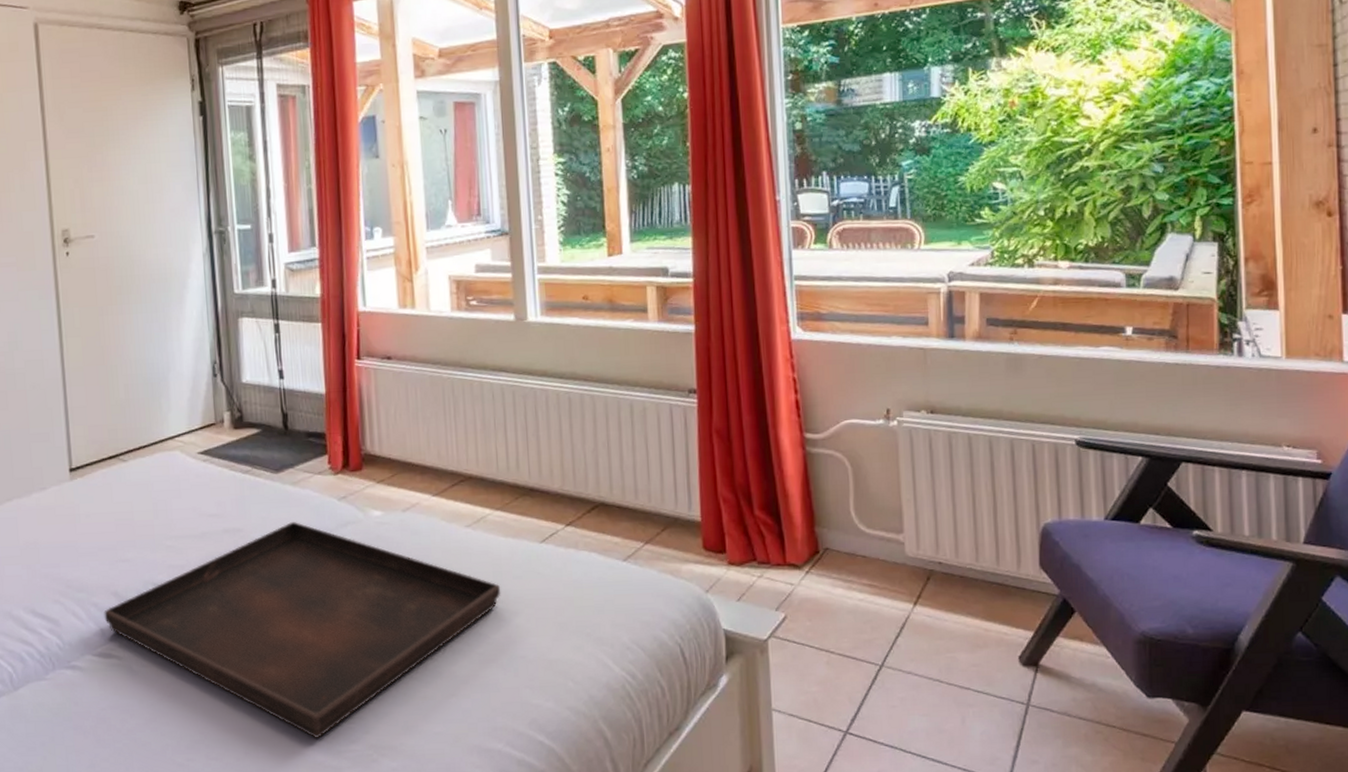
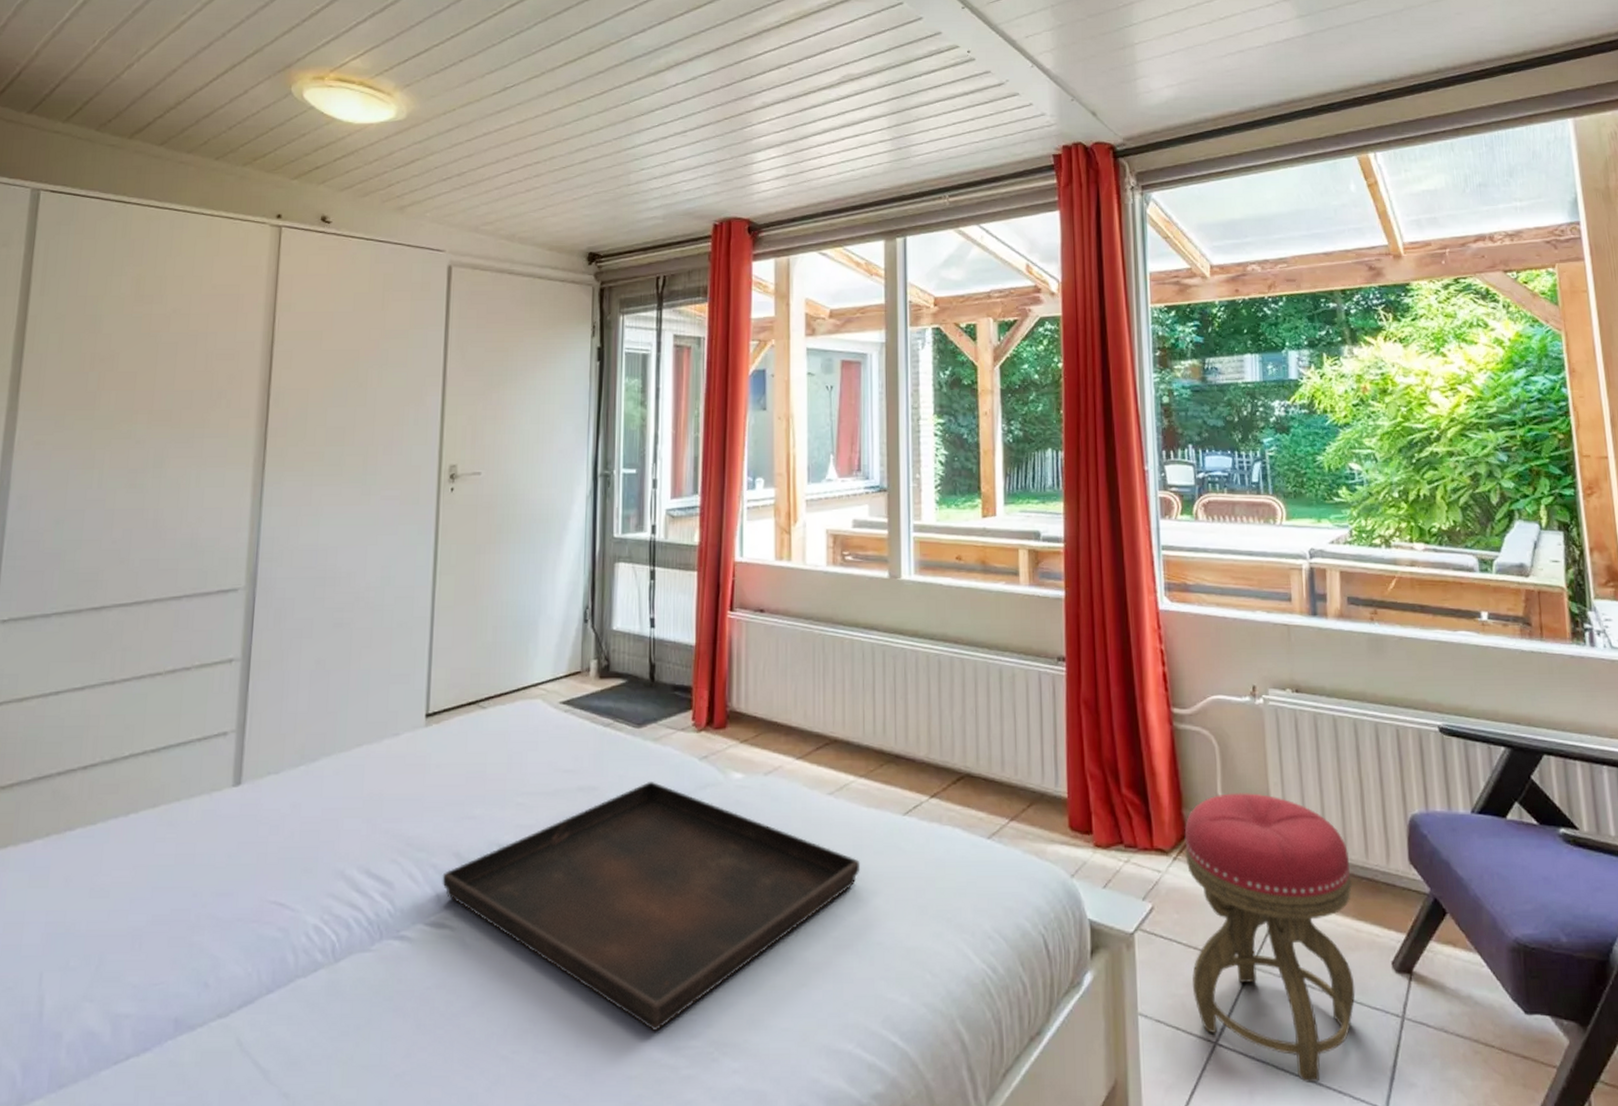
stool: none [816,509,982,763] -> present [1184,793,1356,1082]

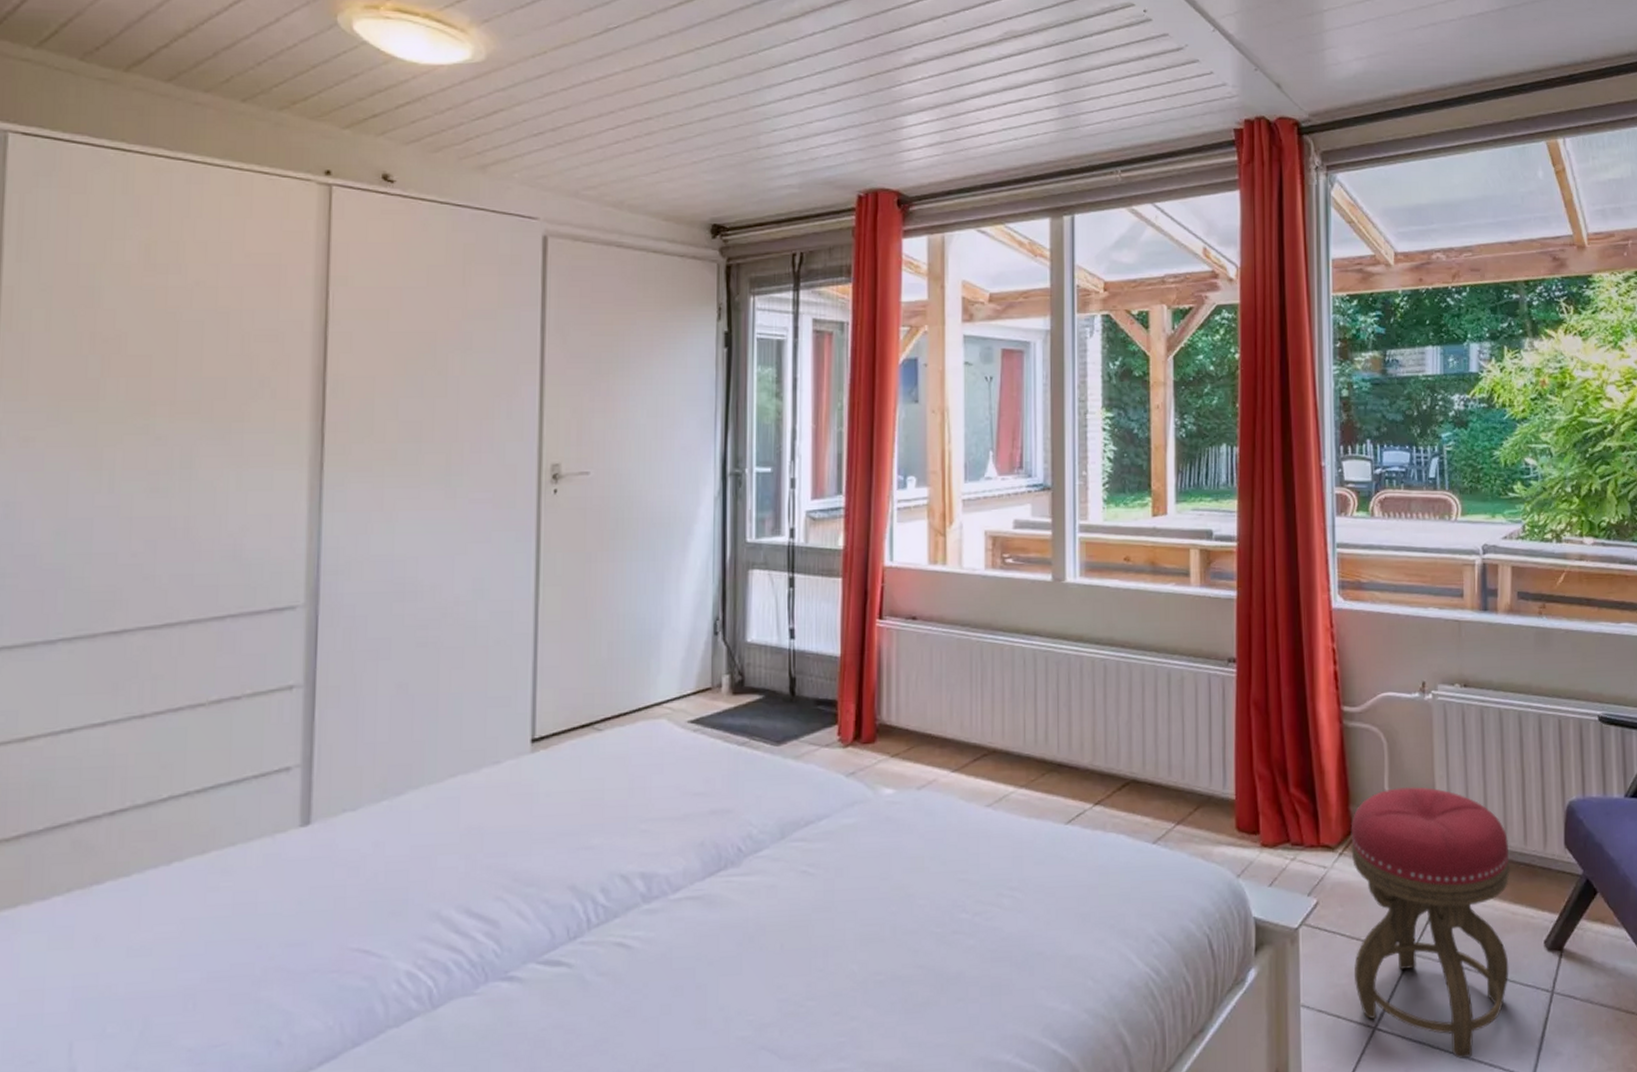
serving tray: present [442,782,861,1032] -> none [556,801,1020,1057]

